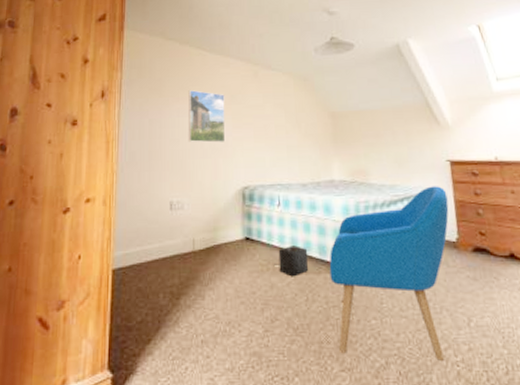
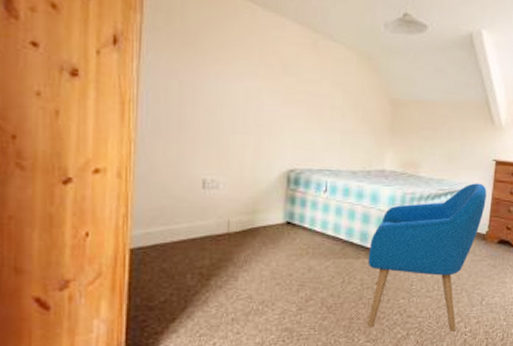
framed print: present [187,90,226,143] -> none [227,51,276,119]
speaker: present [273,245,309,277] -> none [313,231,350,261]

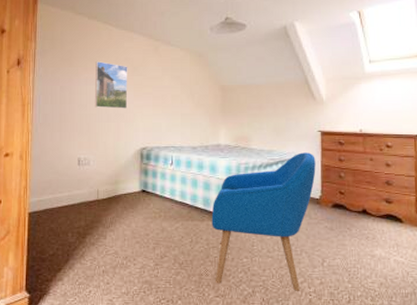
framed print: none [227,51,276,119] -> present [94,61,128,109]

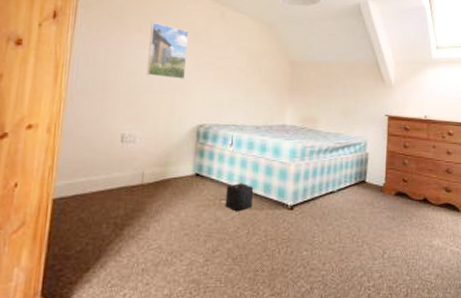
speaker: none [165,198,194,223] -> present [220,183,254,212]
armchair: present [211,152,316,291] -> none [271,137,382,286]

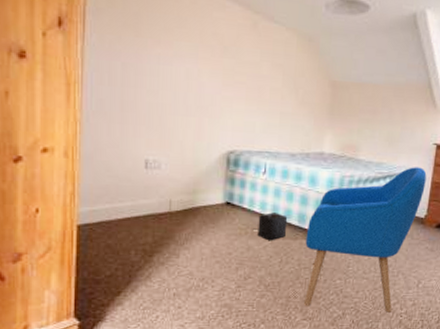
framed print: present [146,22,189,79] -> none [169,33,216,100]
armchair: none [271,137,382,286] -> present [304,167,427,312]

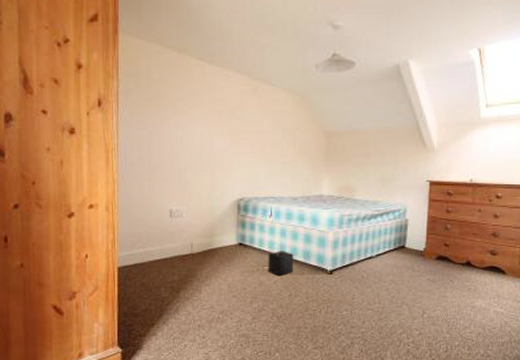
armchair: present [304,167,427,312] -> none [311,203,422,342]

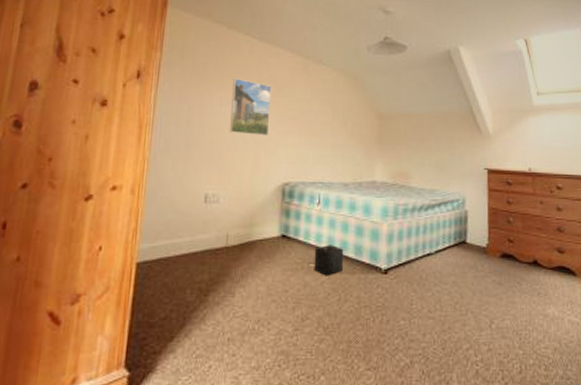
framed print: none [186,103,223,156] -> present [229,78,272,136]

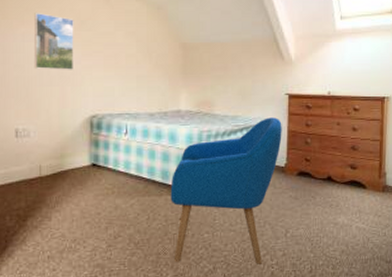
speaker: present [308,245,344,276] -> none [118,171,152,199]
armchair: none [364,193,482,360] -> present [170,117,282,264]

